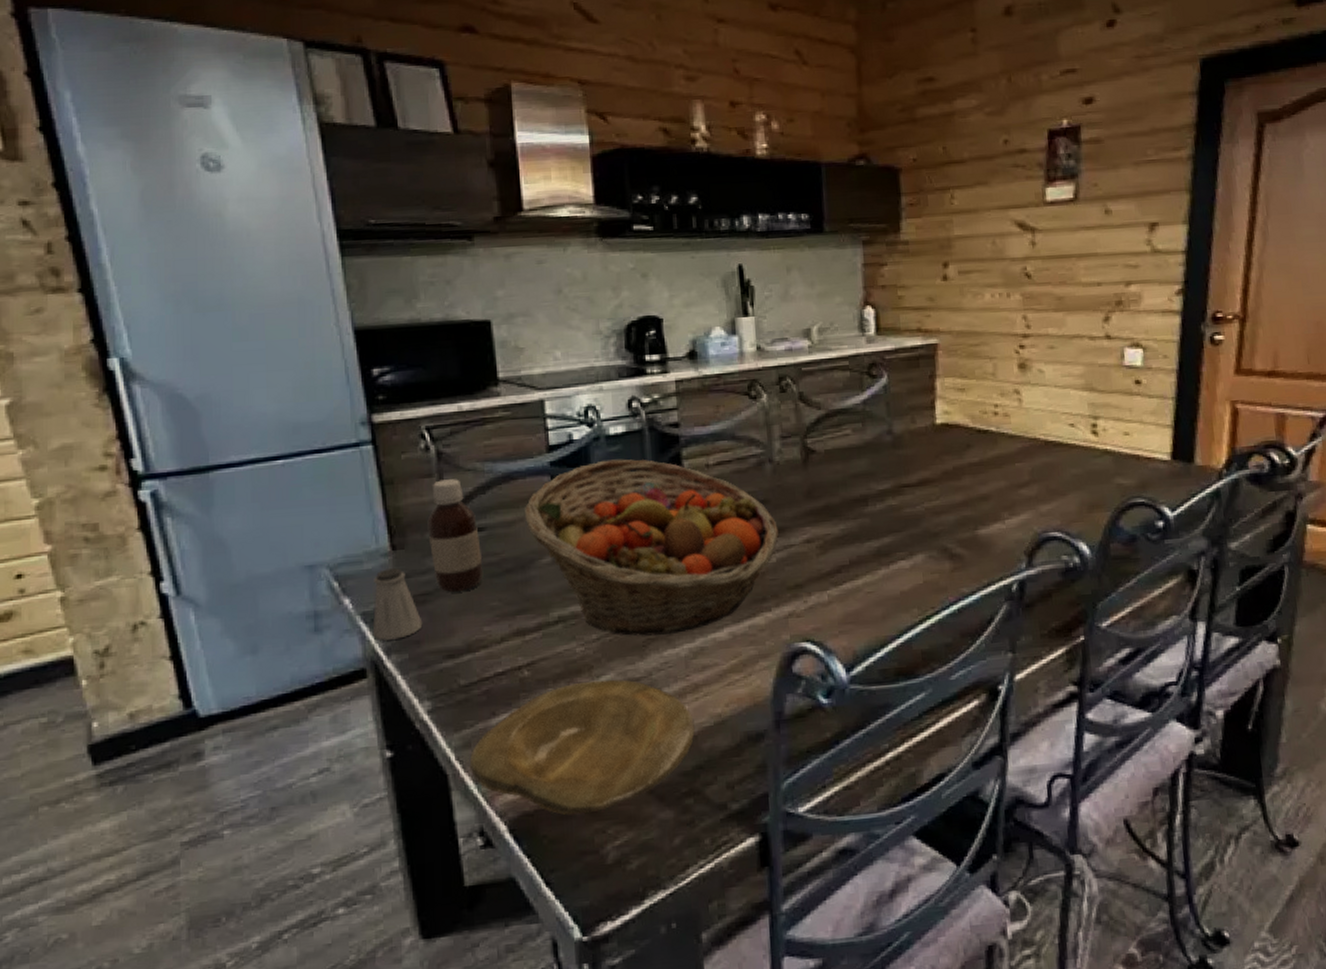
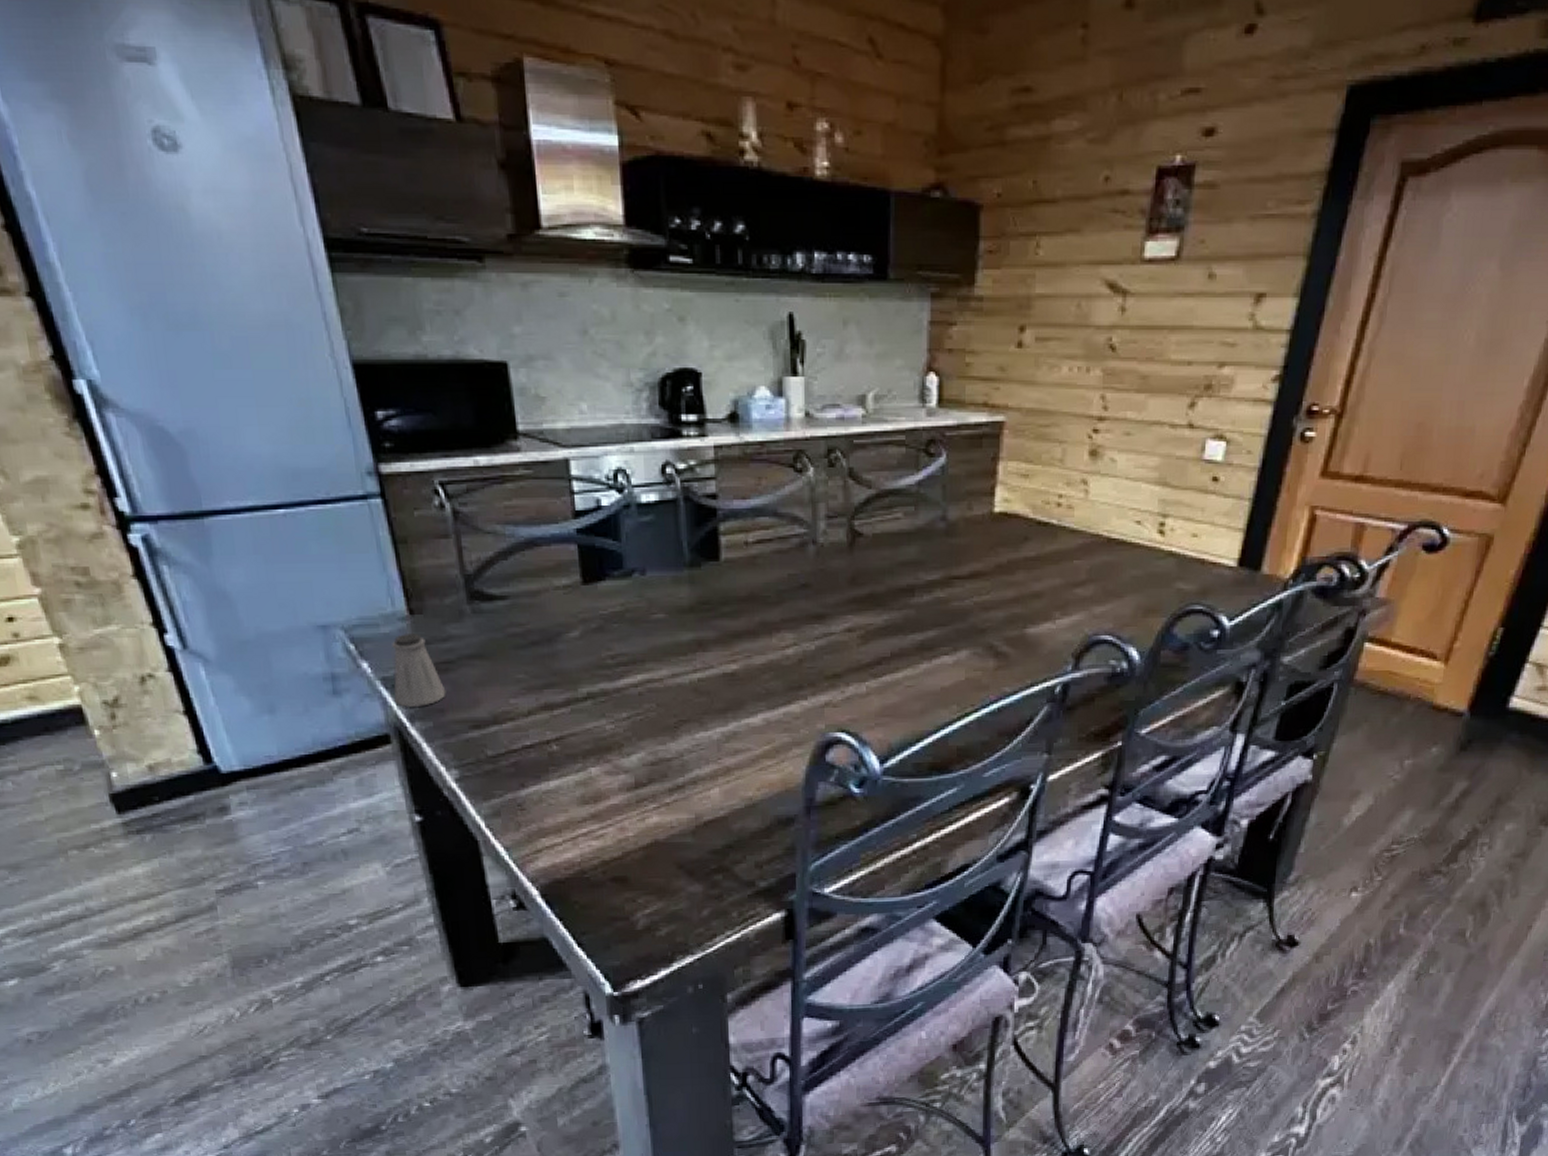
bottle: present [427,479,484,592] -> none [446,541,508,661]
plate: present [469,679,695,815] -> none [499,758,725,884]
fruit basket: present [524,459,779,636] -> none [549,530,819,718]

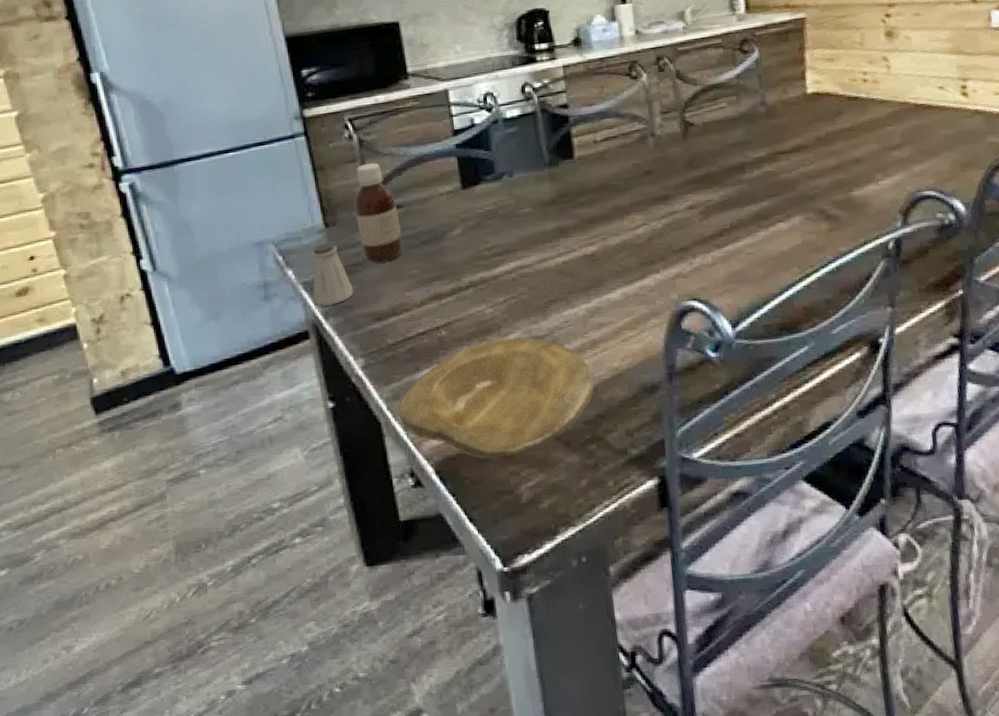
bottle: none [446,541,508,661] -> present [353,163,403,263]
plate: none [499,758,725,884] -> present [398,337,595,459]

